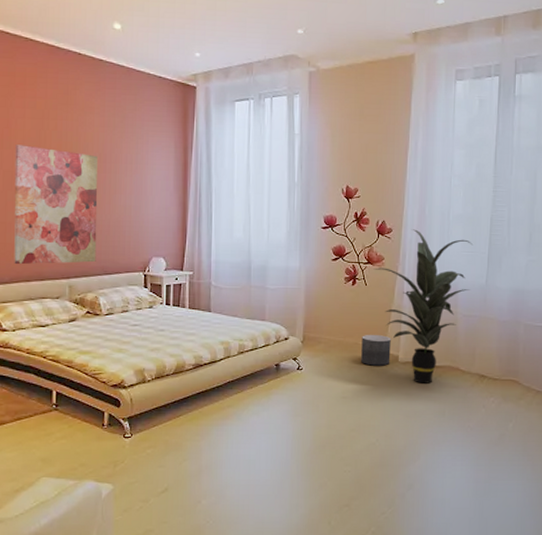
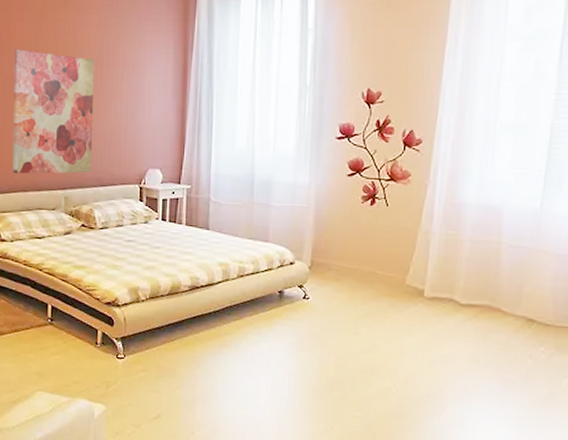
planter: present [361,335,391,366] -> none [378,263,416,301]
indoor plant: present [373,229,473,384] -> none [397,140,525,325]

